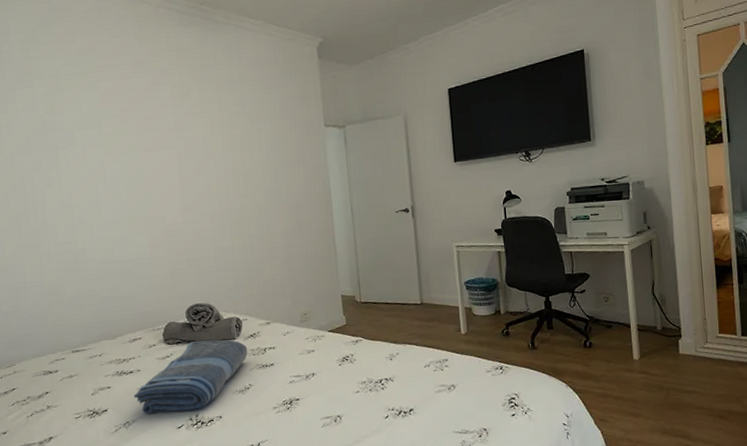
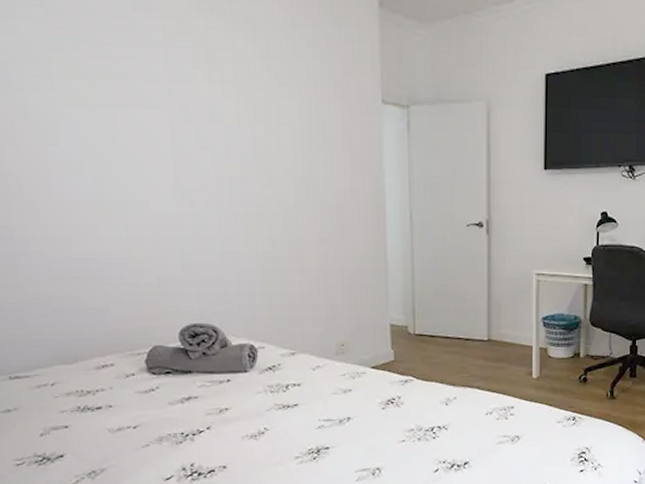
towel: present [134,339,248,414] -> none [103,371,264,461]

